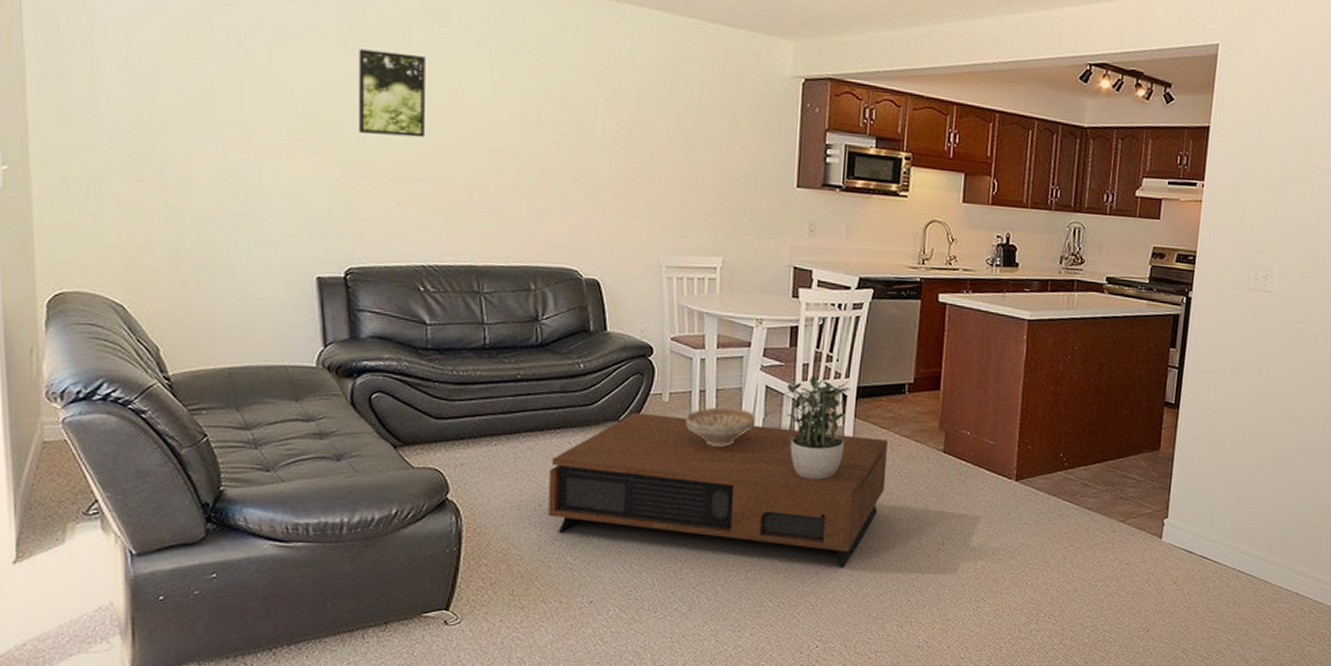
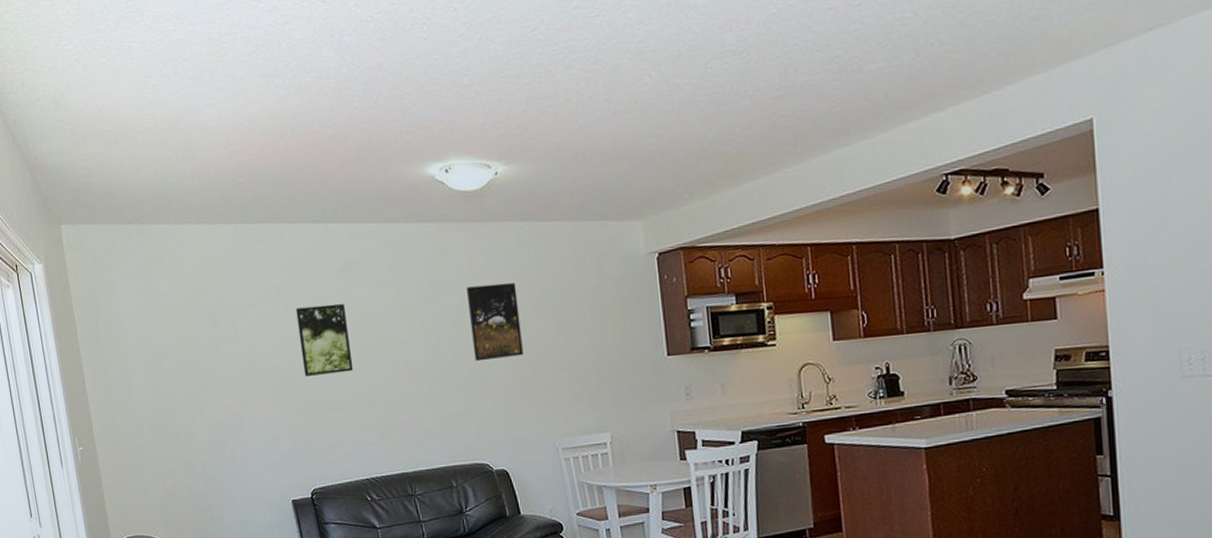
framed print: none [580,69,643,158] -> present [467,282,524,362]

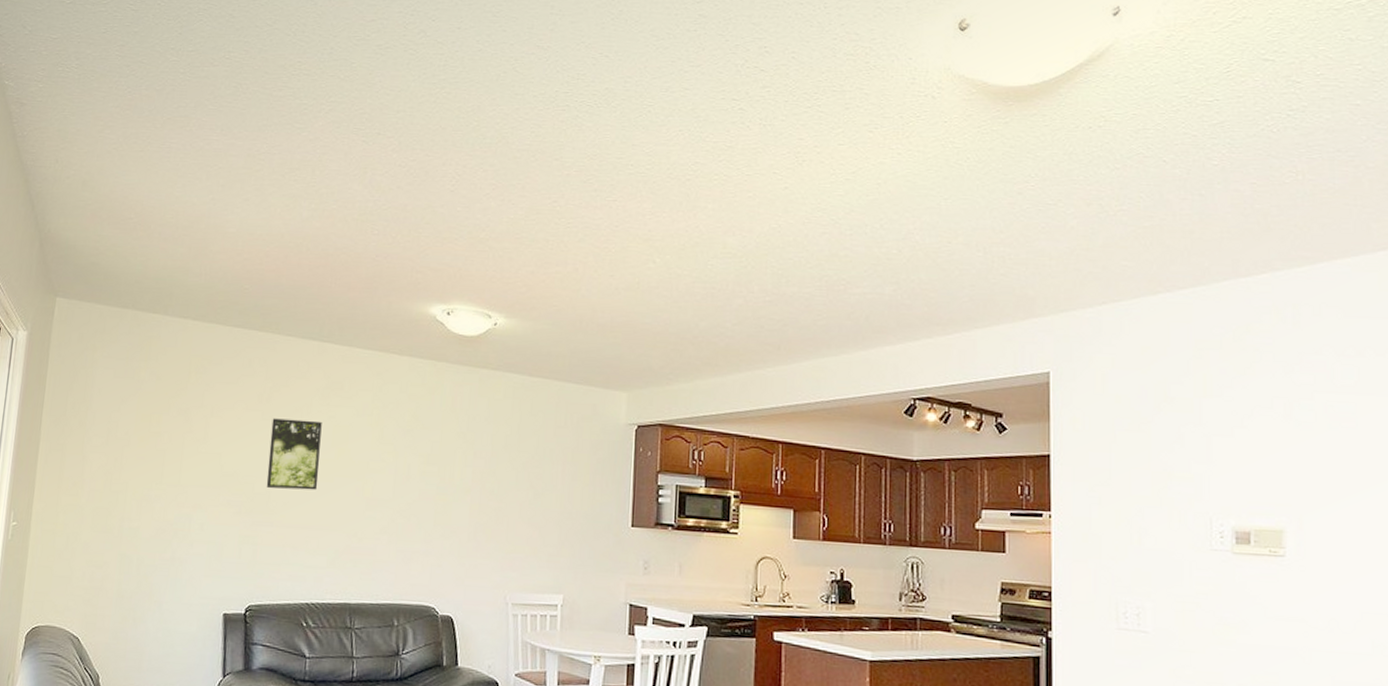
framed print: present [467,282,524,362] -> none [441,426,495,503]

